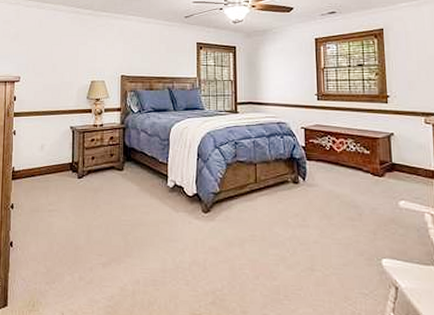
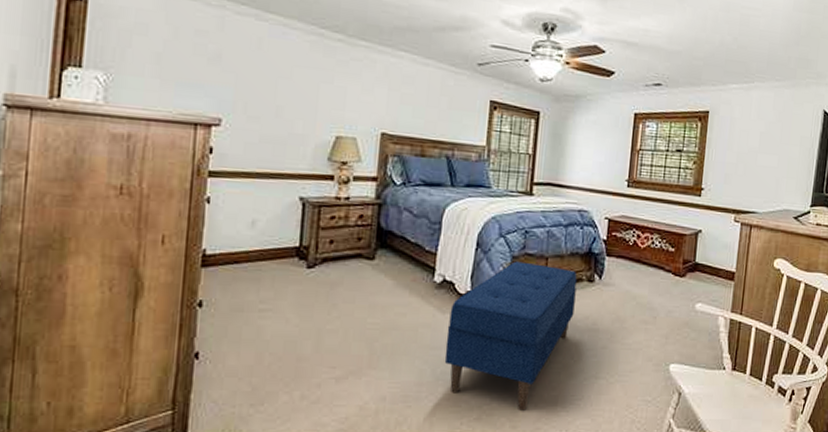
bench: none [181,168,284,298] -> present [444,261,577,411]

